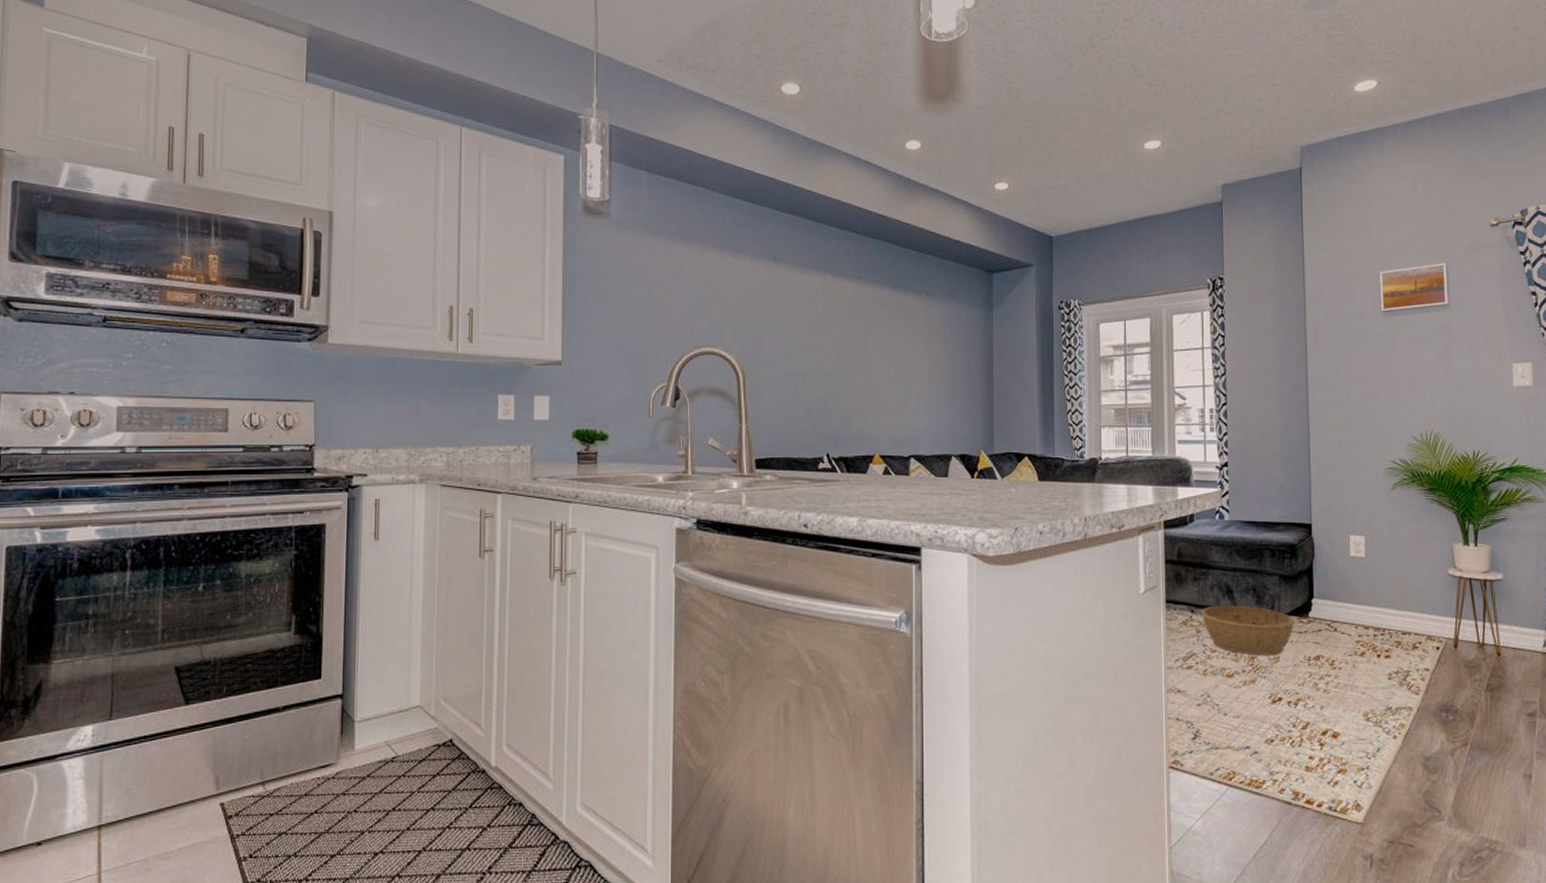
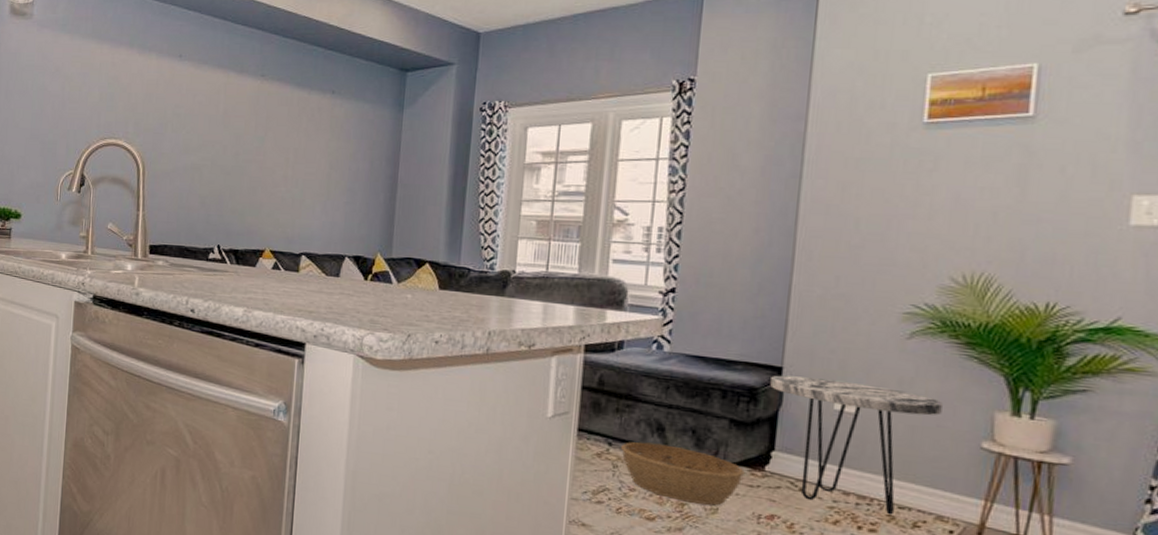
side table: none [1304,531,1420,641] -> present [770,375,943,515]

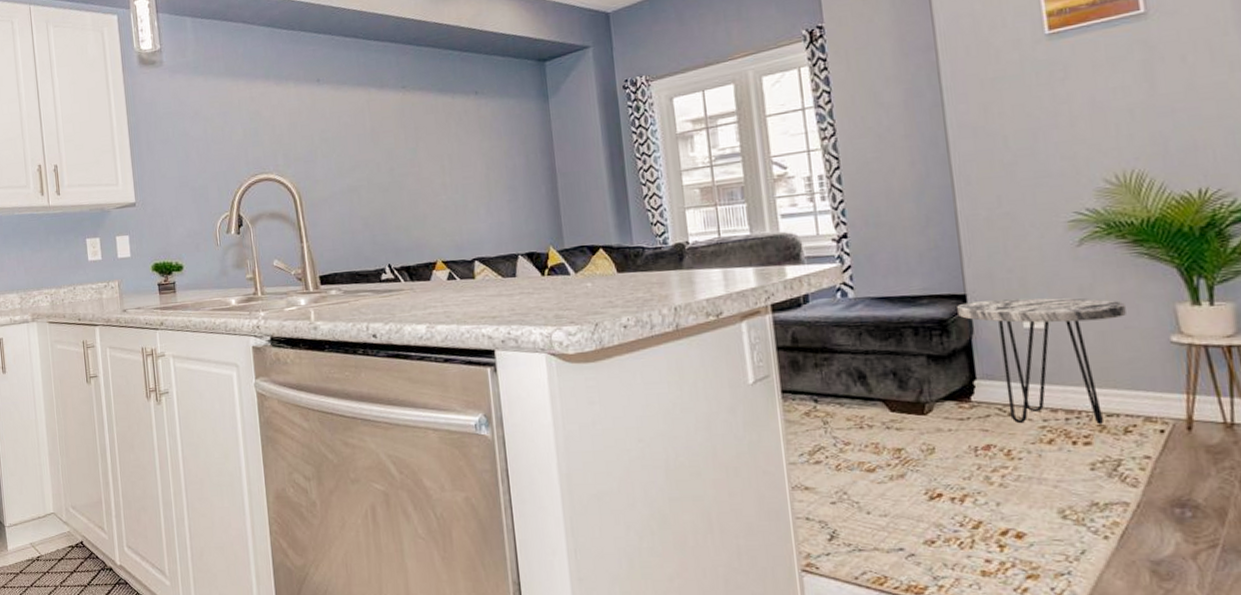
basket: present [621,442,745,506] -> none [827,392,953,447]

